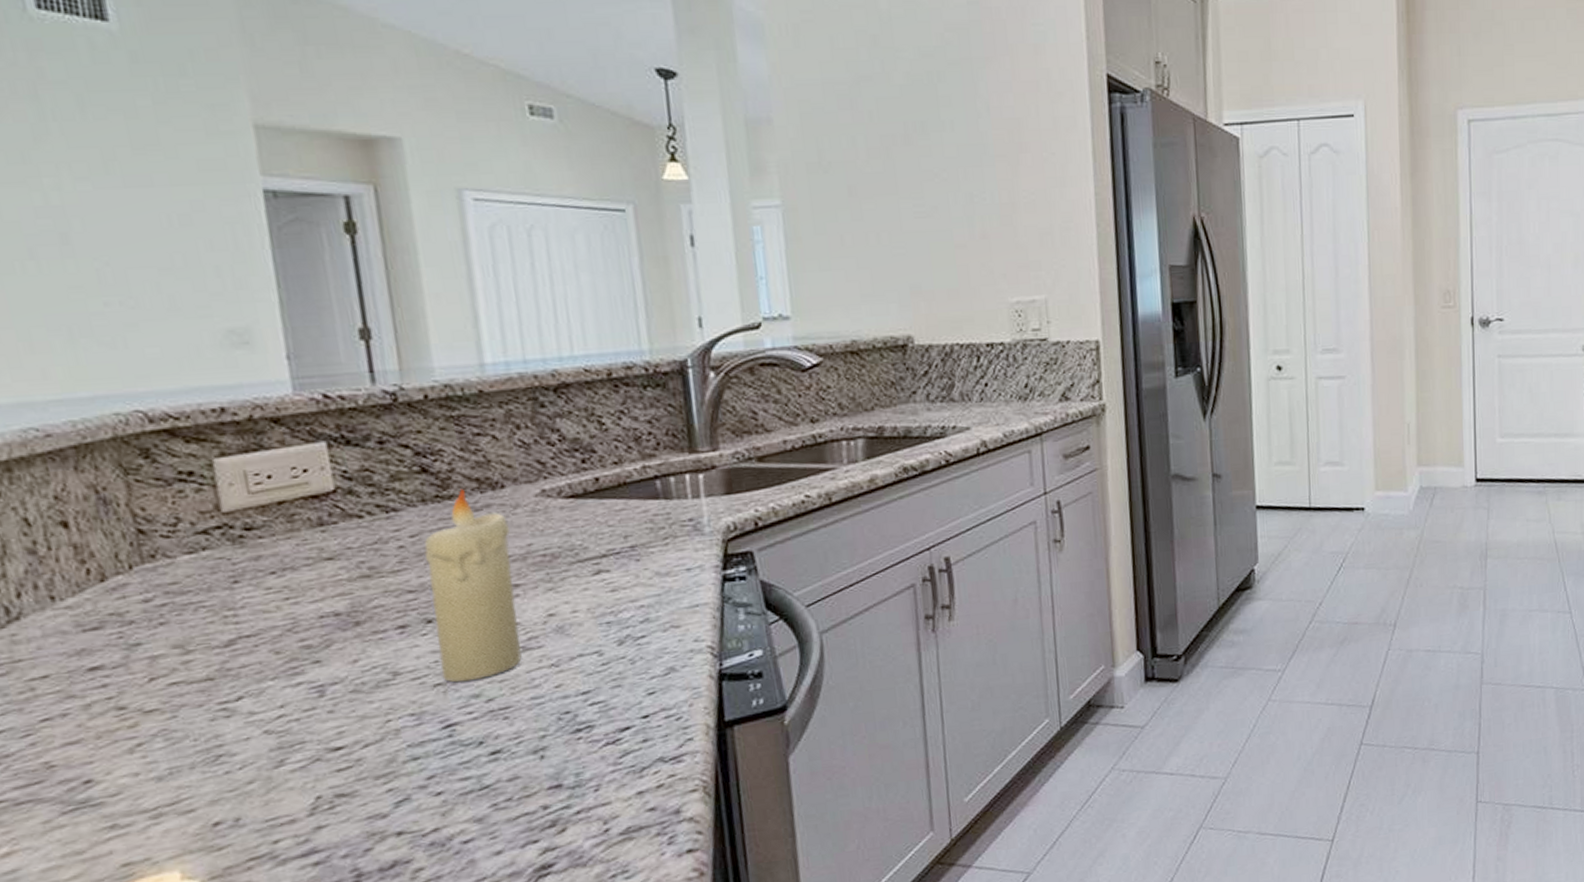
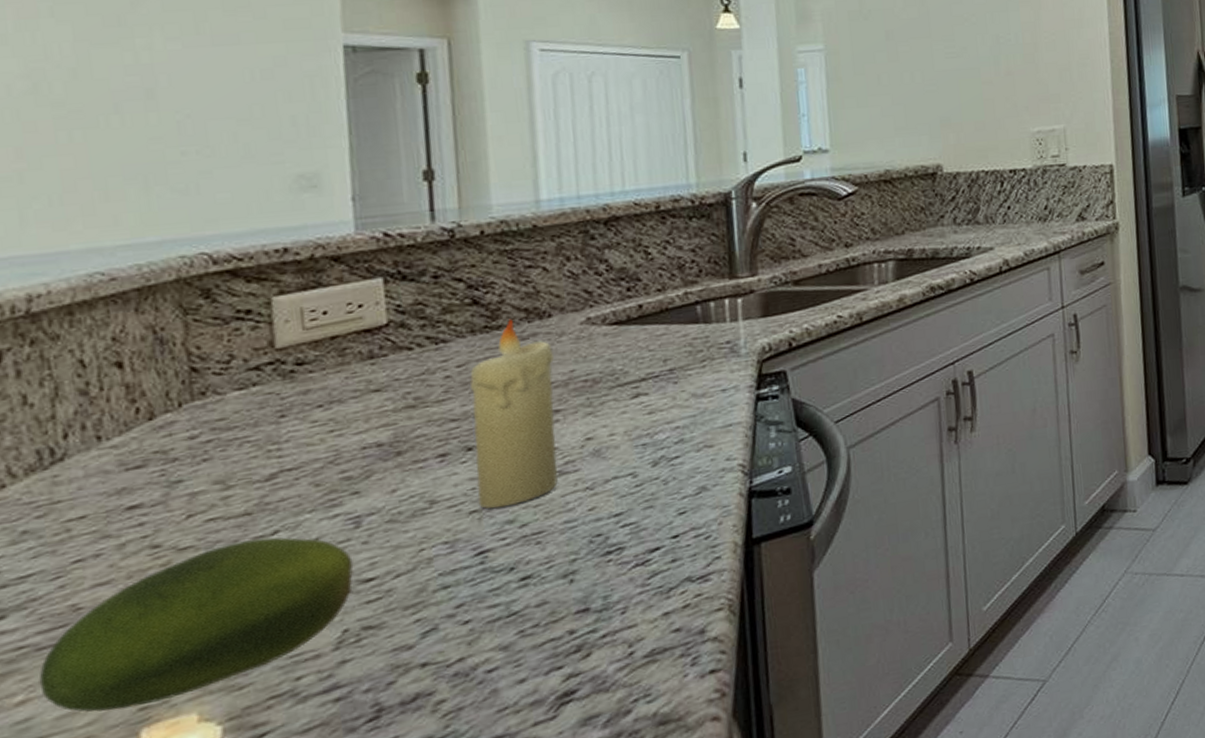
fruit: none [20,703,322,866] -> present [39,537,354,712]

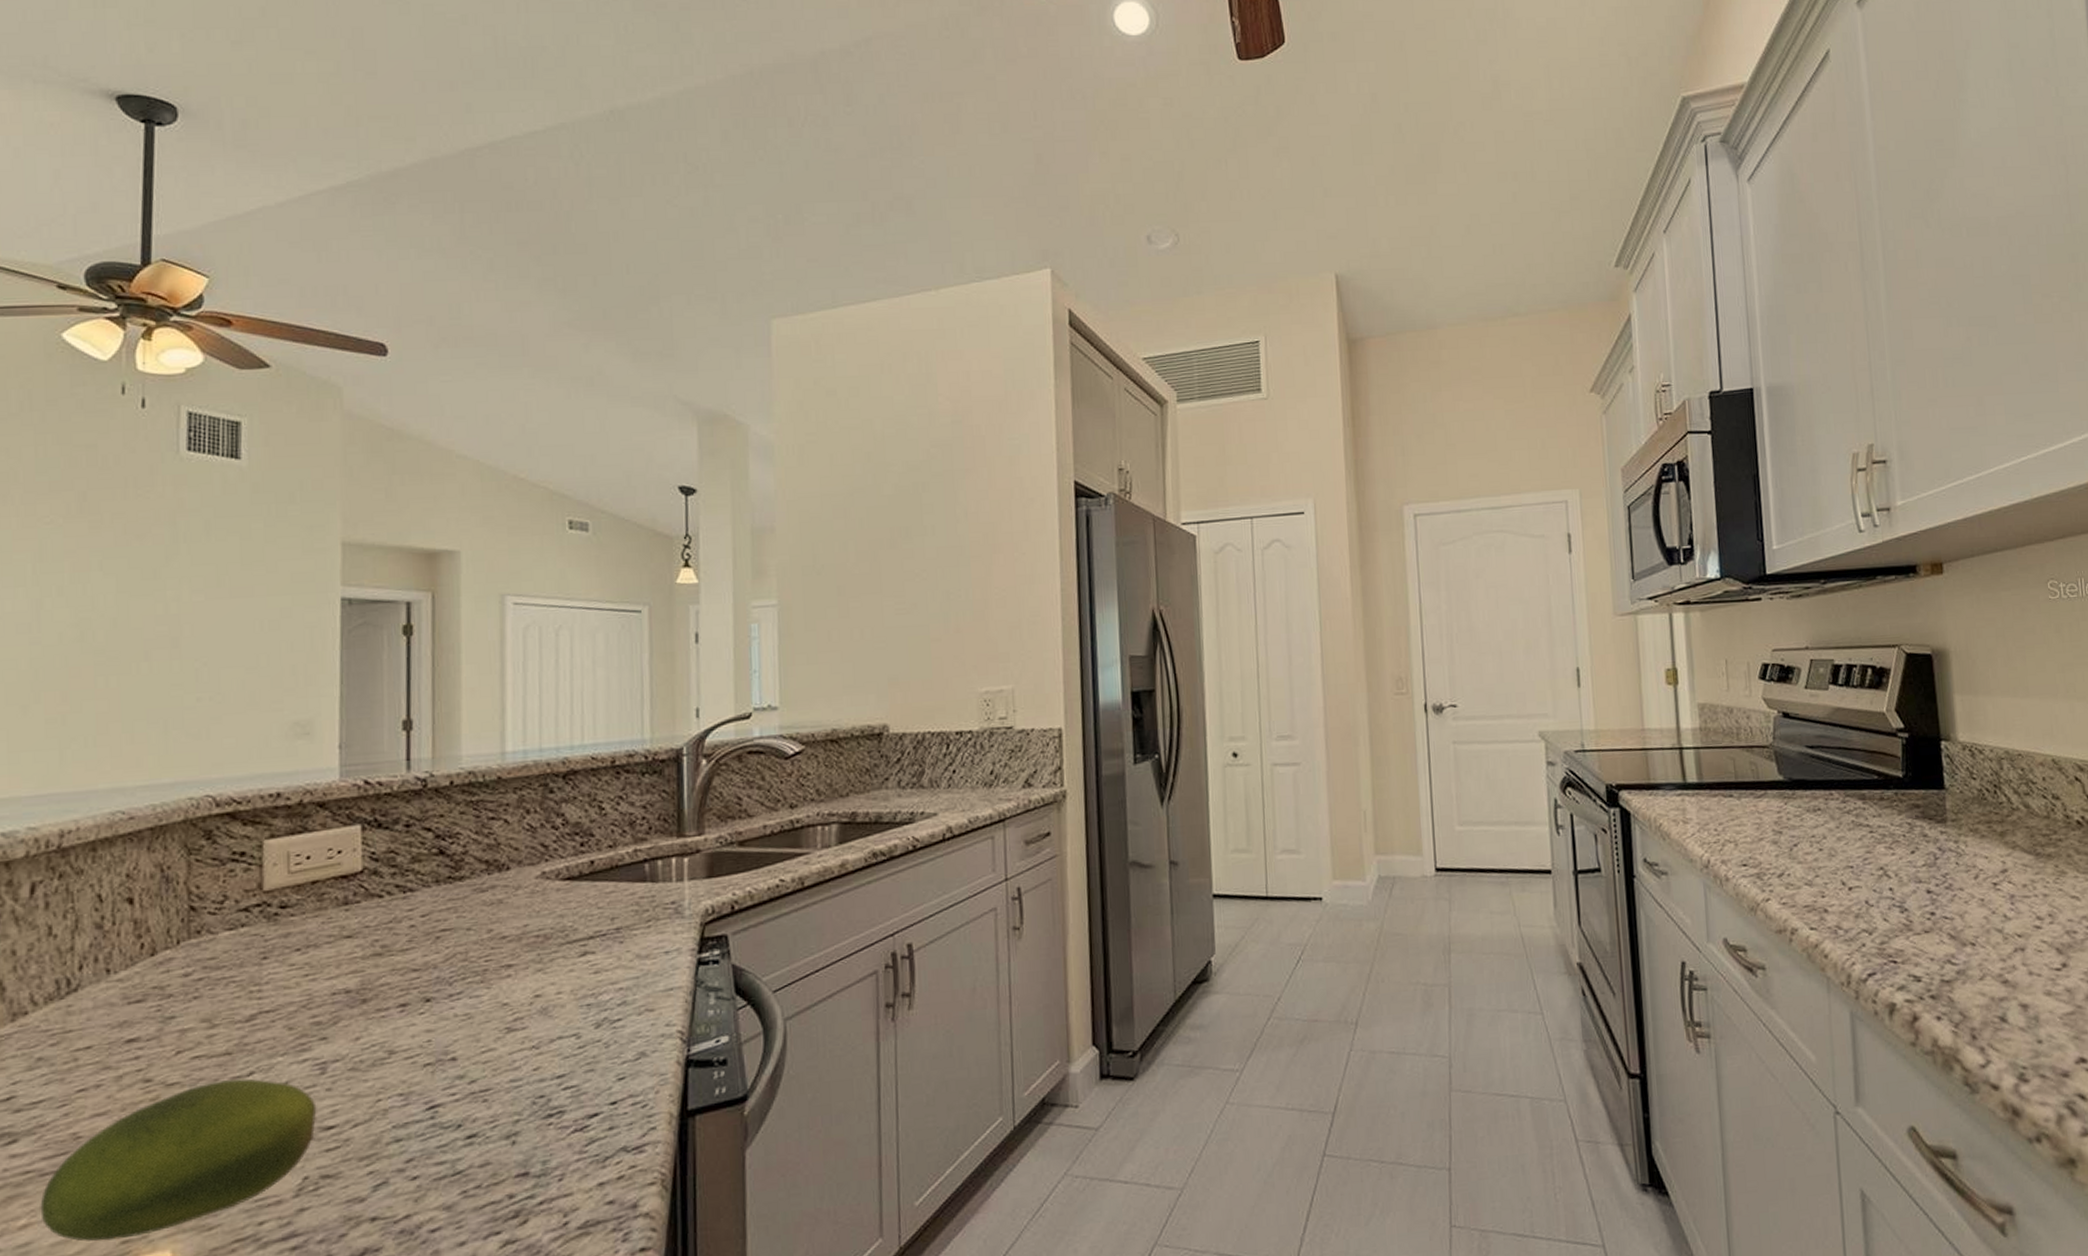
candle: present [470,319,558,509] -> none [432,870,509,1063]

